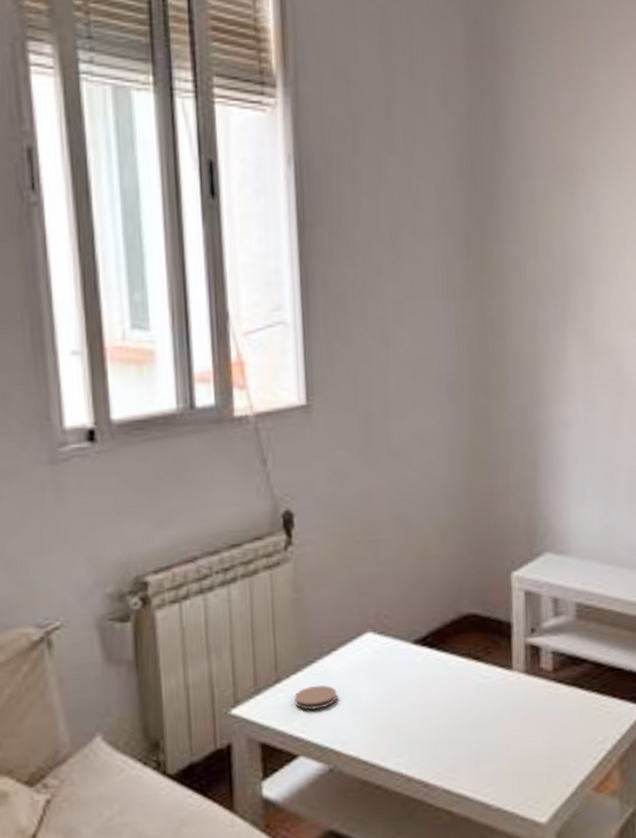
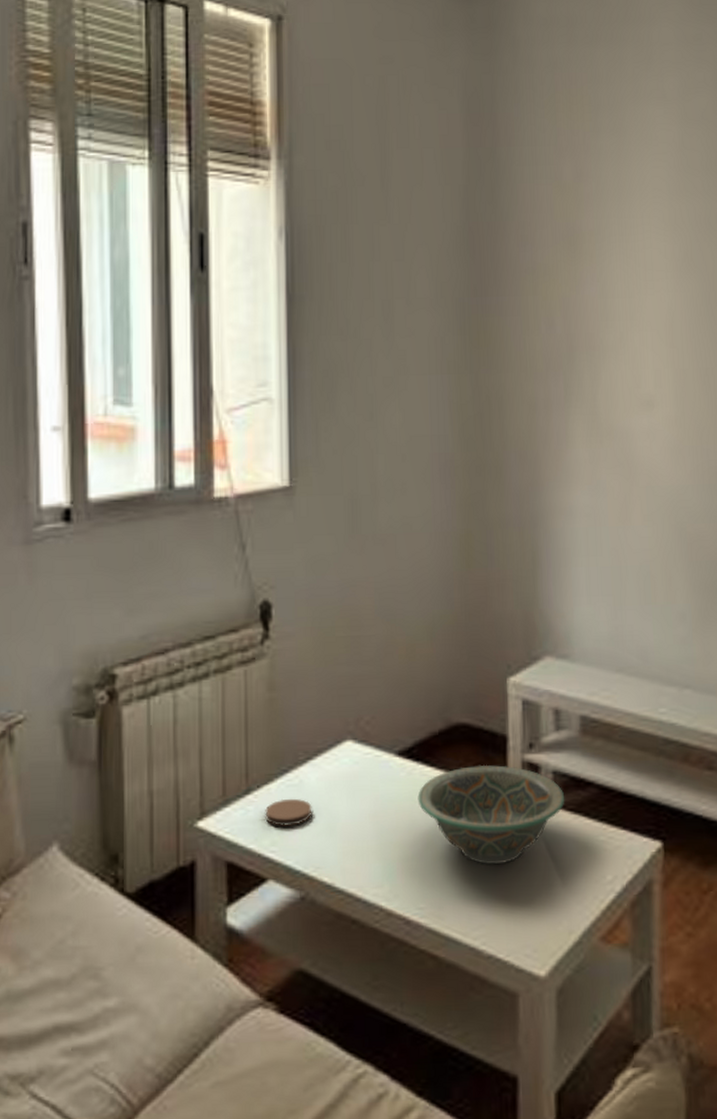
decorative bowl: none [432,648,563,733] -> present [417,764,565,865]

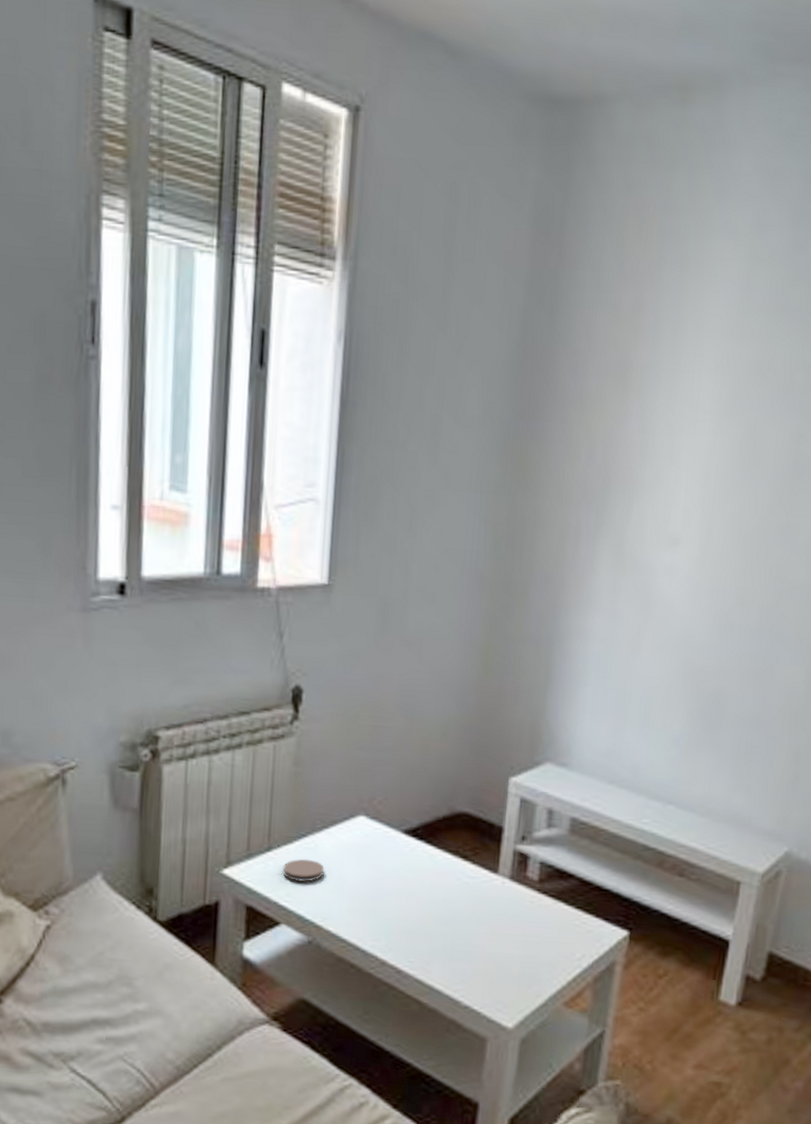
decorative bowl: present [417,764,565,865] -> none [417,849,548,934]

